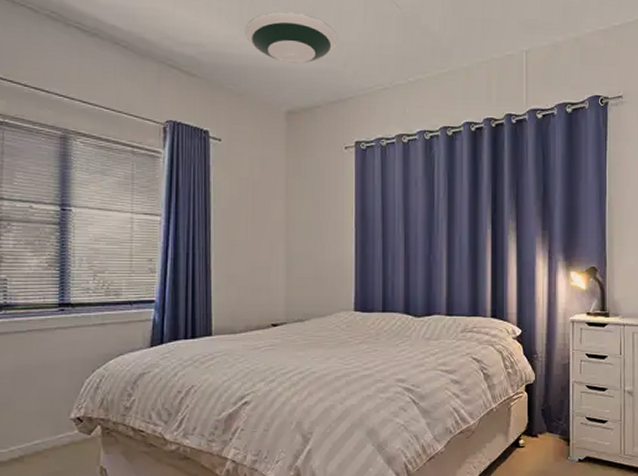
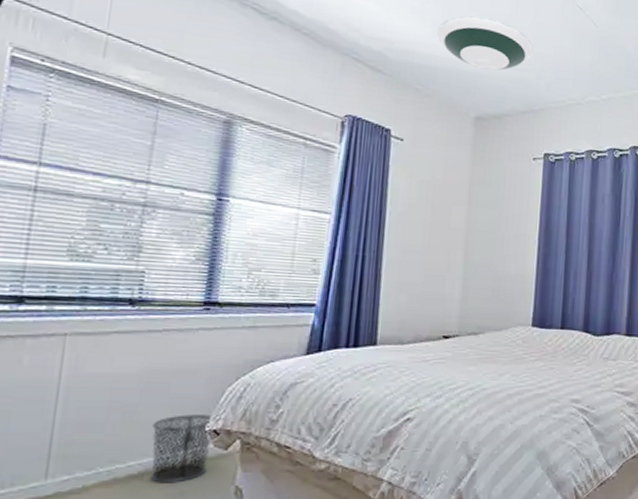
waste bin: none [27,404,76,465] -> present [150,414,212,483]

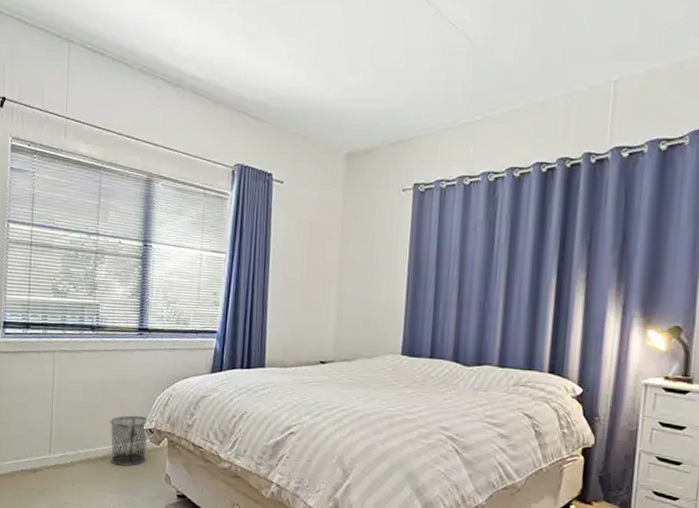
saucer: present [437,15,534,71] -> none [311,52,403,105]

